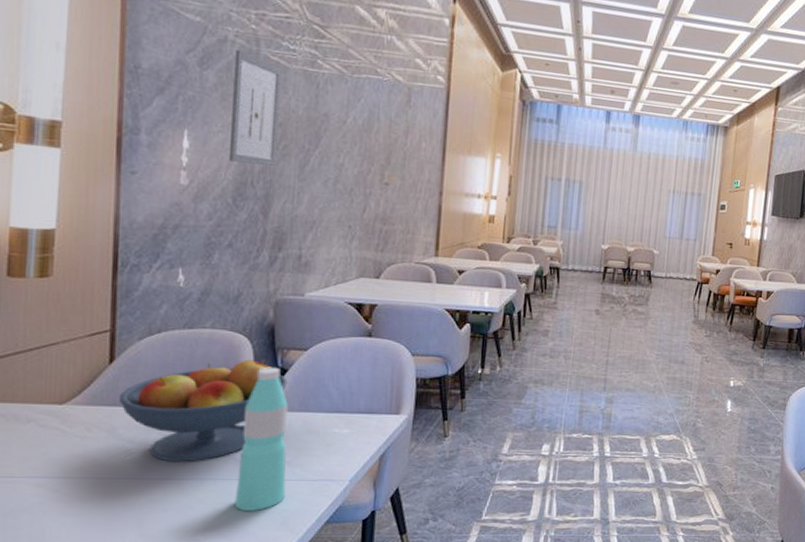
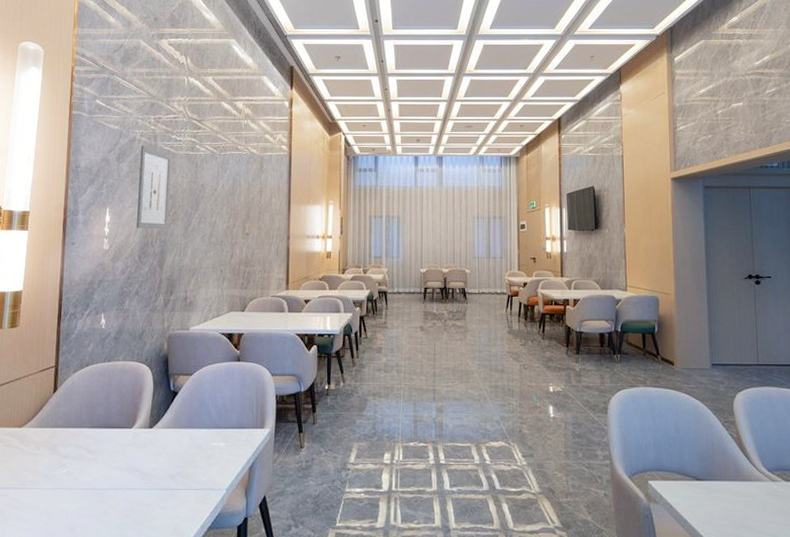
fruit bowl: present [118,358,288,462] -> none [59,383,178,474]
water bottle: present [234,367,288,511] -> none [139,391,178,517]

